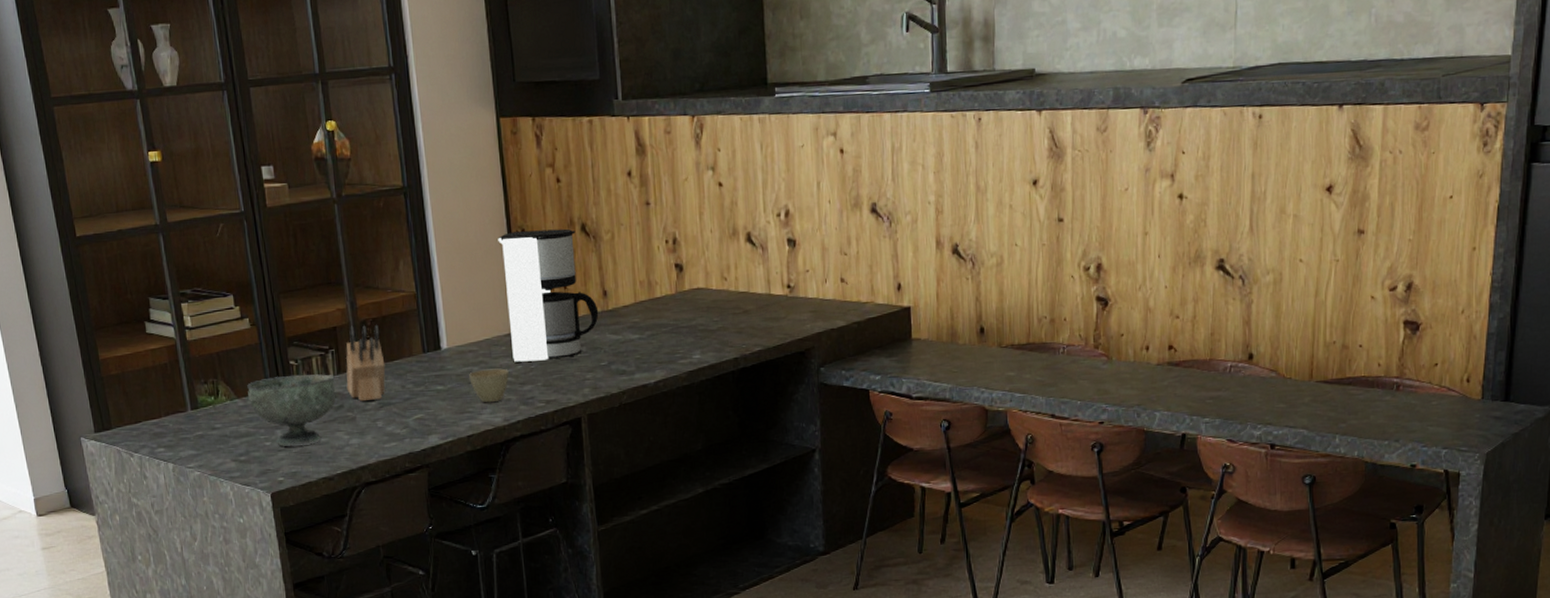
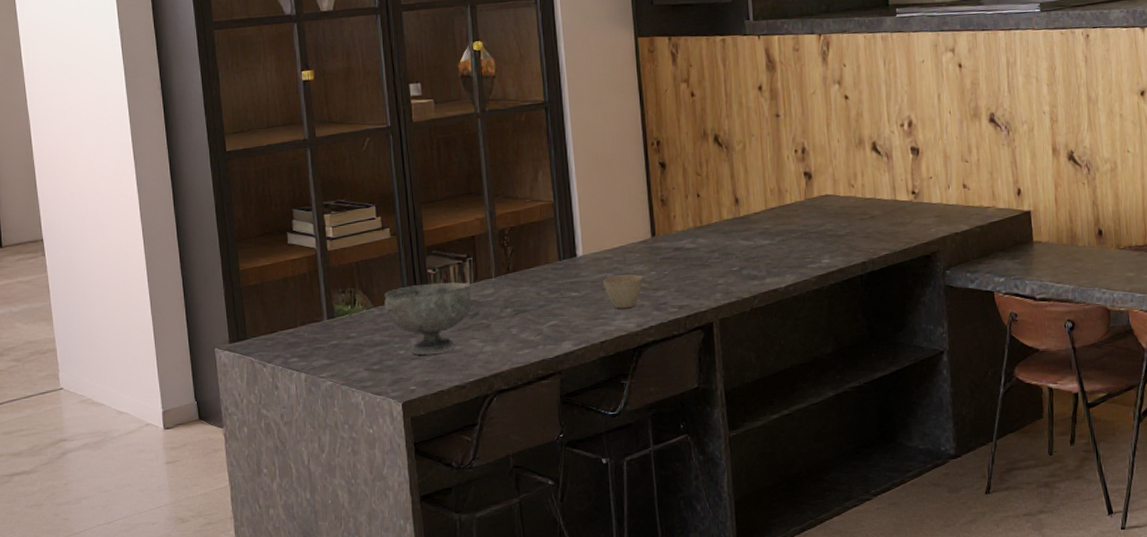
knife block: present [346,325,386,402] -> none [482,234,522,309]
coffee maker: present [498,228,599,363] -> none [634,140,731,270]

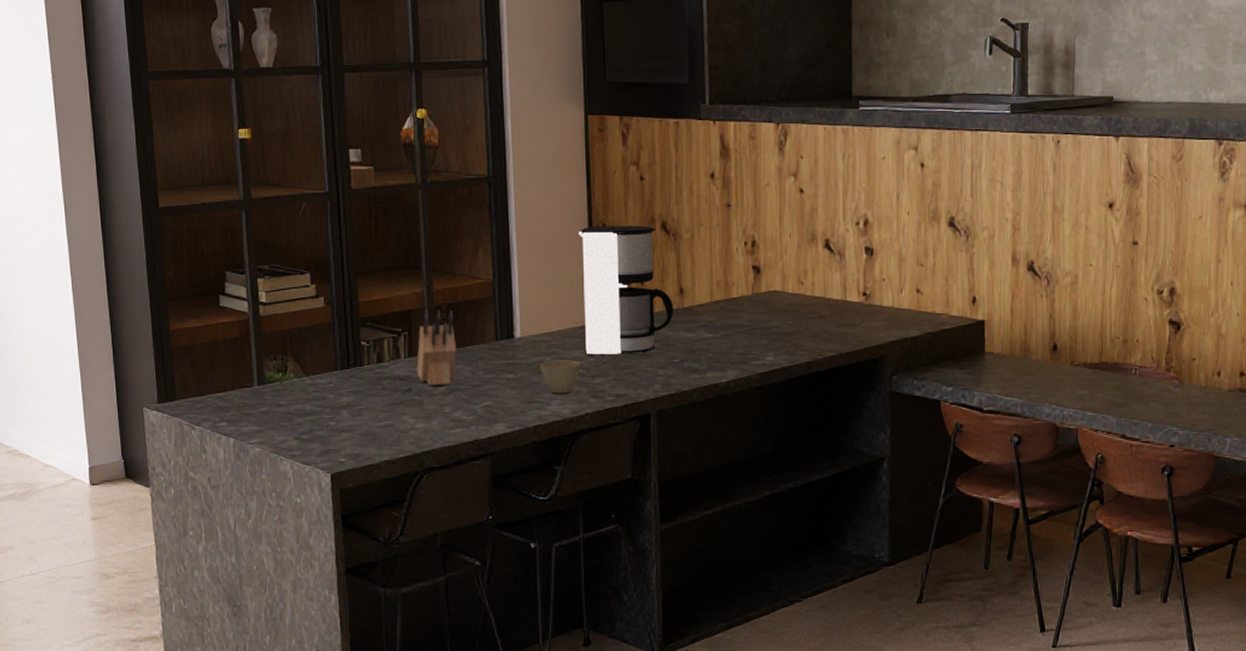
bowl: present [384,282,472,355] -> none [315,355,405,427]
knife block: none [482,234,522,309] -> present [416,310,457,386]
coffee maker: none [634,140,731,270] -> present [578,225,674,356]

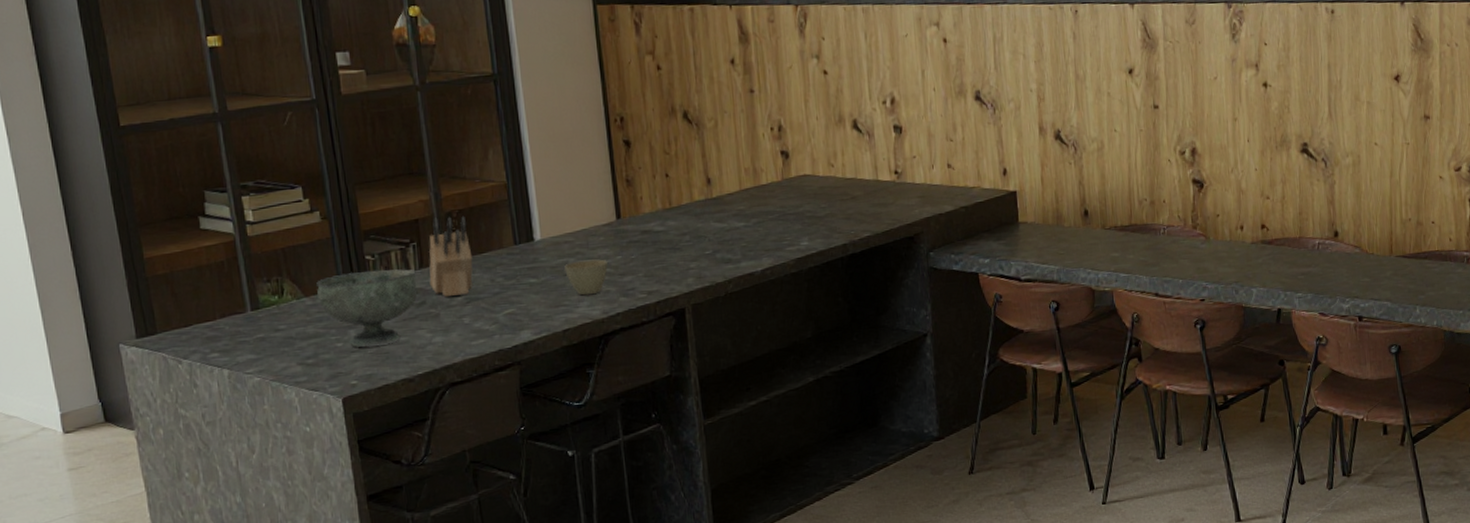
bowl: none [315,355,405,427] -> present [316,269,418,347]
coffee maker: present [578,225,674,356] -> none [595,116,703,254]

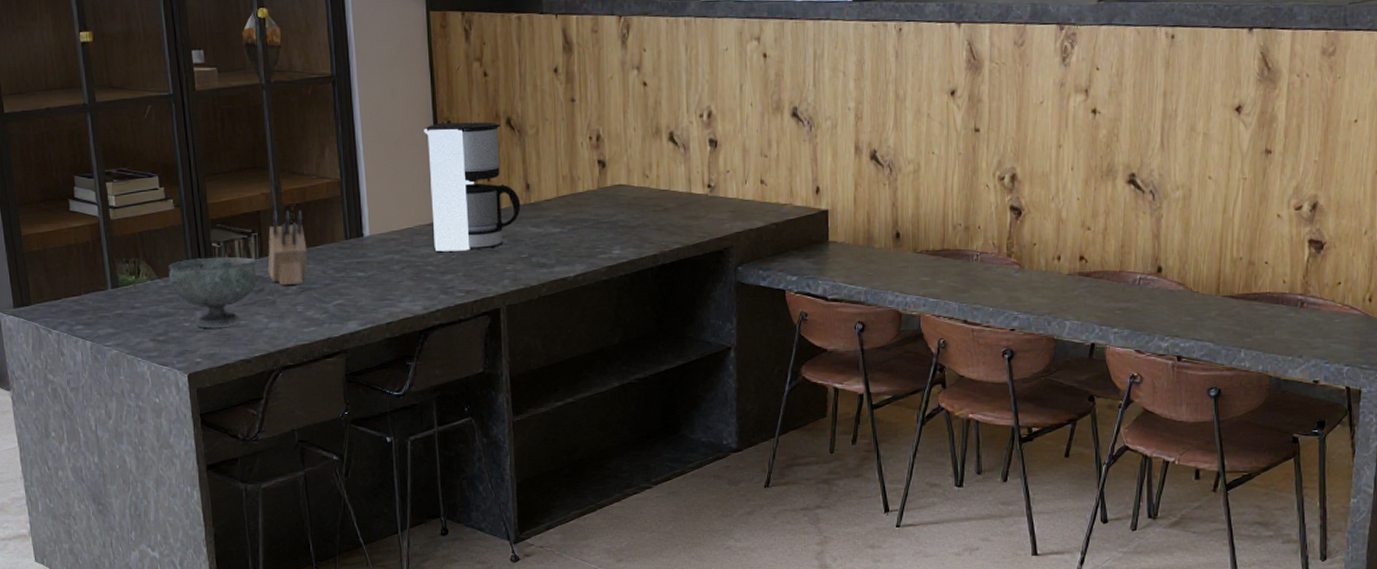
cup: present [565,259,608,296] -> none [390,257,430,291]
coffee maker: none [595,116,703,254] -> present [424,122,521,253]

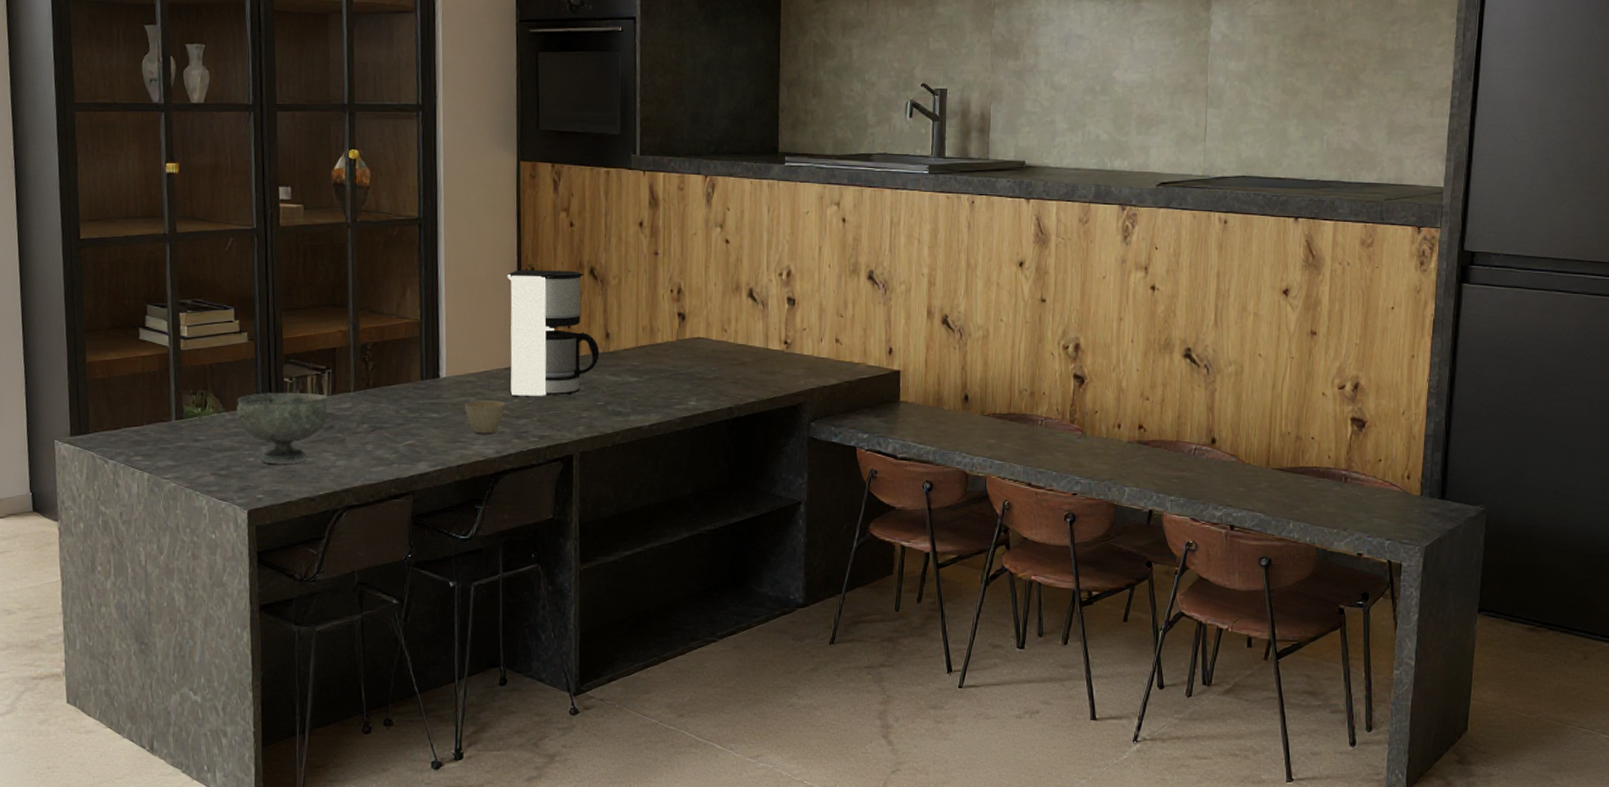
knife block: present [268,210,307,286] -> none [339,348,382,424]
cup: none [390,257,430,291] -> present [465,400,505,434]

